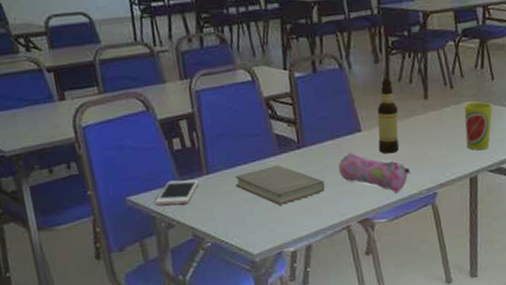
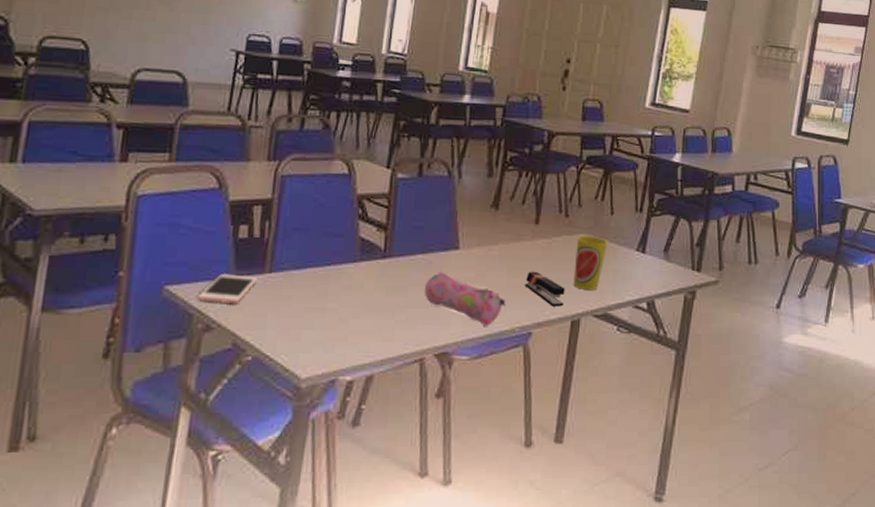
book: present [235,165,325,206] -> none [299,274,405,322]
bottle: present [377,79,400,154] -> none [474,196,505,280]
stapler: none [424,140,461,168] -> present [525,271,565,307]

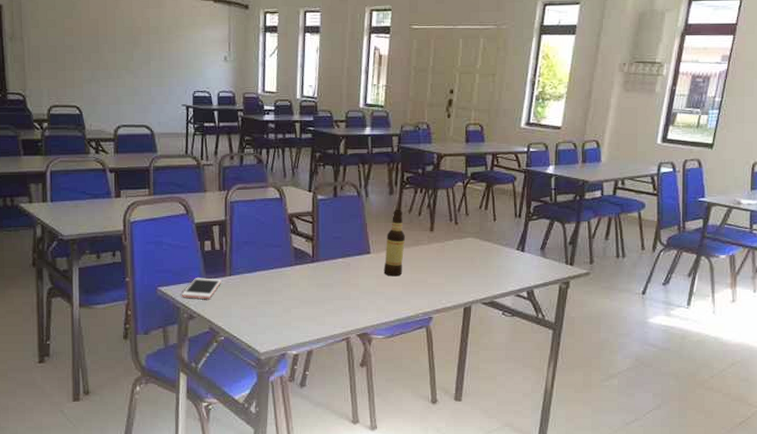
pencil case: present [425,272,506,326] -> none [346,271,410,313]
bottle: none [474,196,505,280] -> present [383,210,406,277]
stapler: present [525,271,565,307] -> none [424,269,458,297]
cup: present [573,235,608,291] -> none [464,238,492,284]

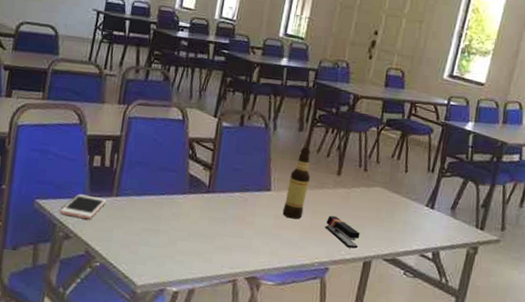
stapler: none [424,269,458,297] -> present [325,215,360,249]

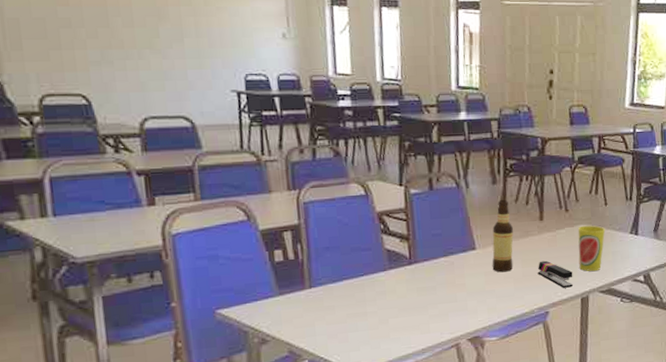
cell phone: present [60,194,107,219] -> none [249,293,300,320]
cup: none [367,188,401,238] -> present [578,225,606,272]

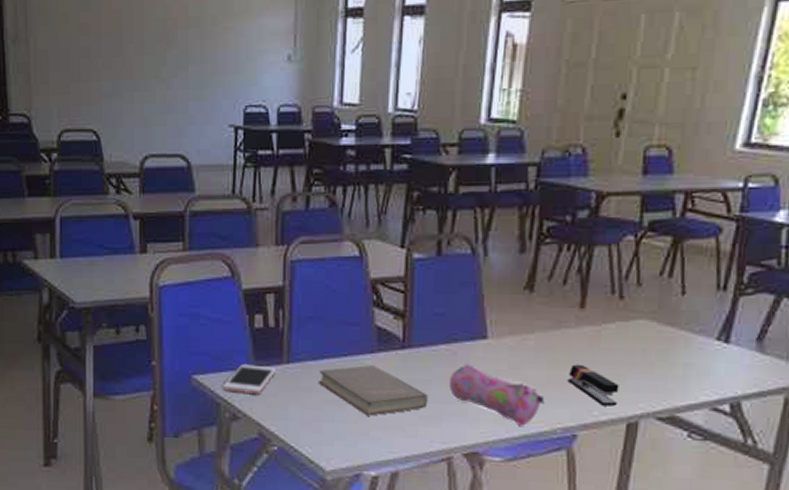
cell phone: none [249,293,300,320] -> present [223,364,276,394]
book: none [340,280,435,322] -> present [318,365,428,416]
pencil case: none [451,270,524,311] -> present [450,364,545,426]
bottle: present [492,200,514,273] -> none [506,276,542,373]
cup: present [578,225,606,272] -> none [630,321,678,389]

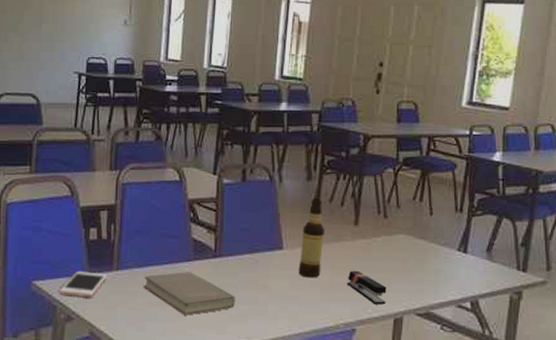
pencil case: present [450,364,545,426] -> none [253,270,330,322]
bottle: none [506,276,542,373] -> present [298,199,325,278]

